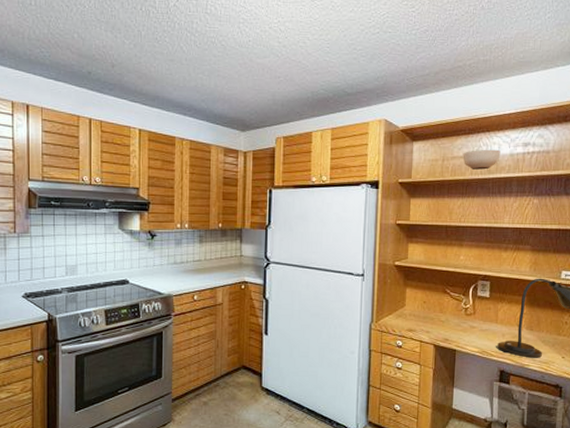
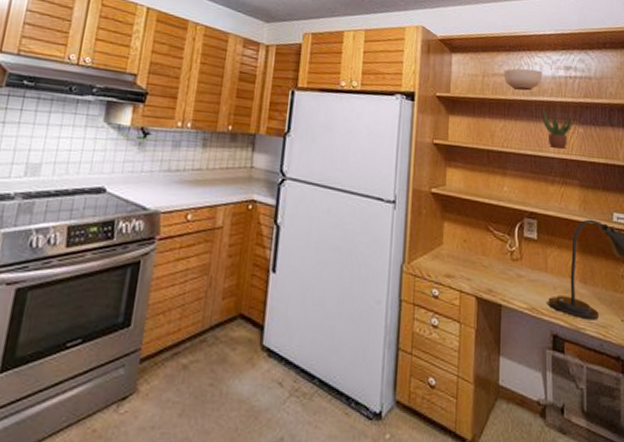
potted plant: none [499,182,528,220] -> present [543,106,572,150]

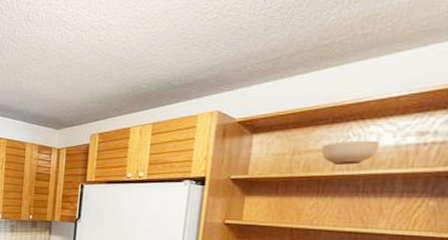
potted plant: present [543,106,572,150] -> none [373,180,420,226]

